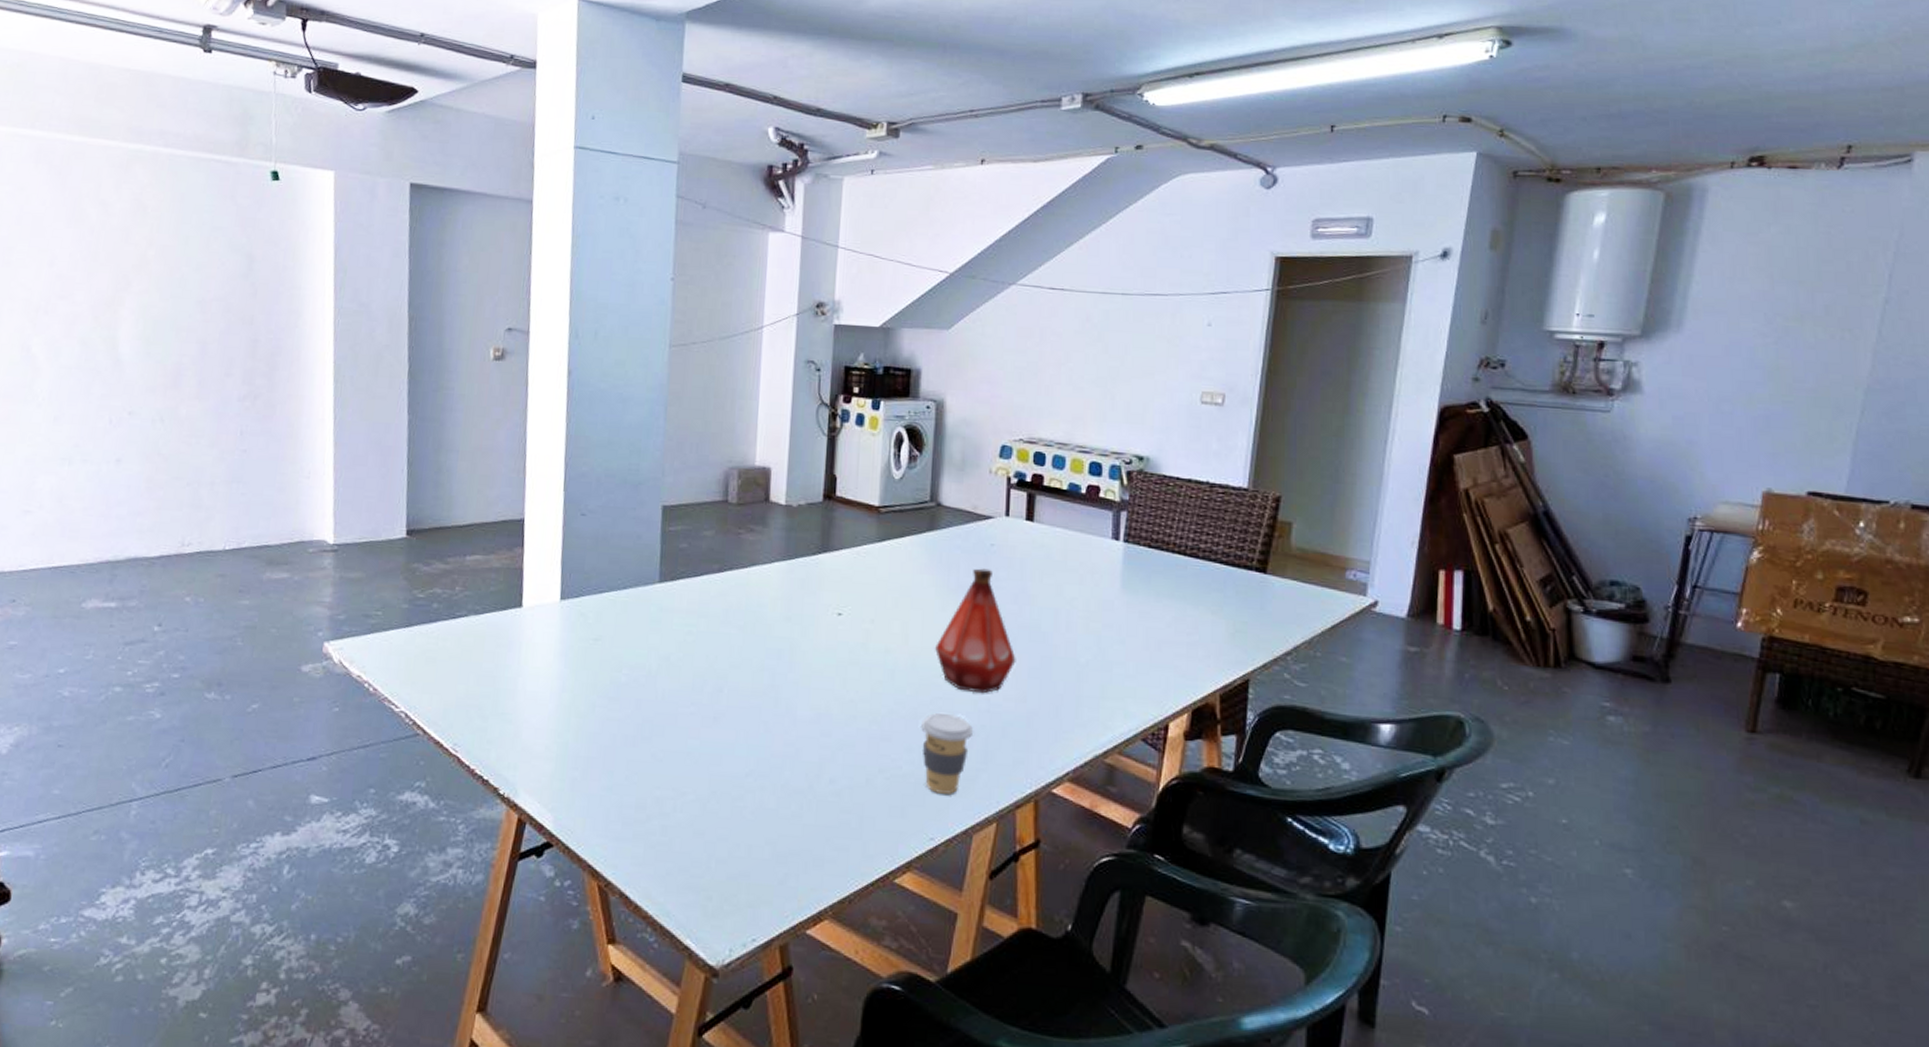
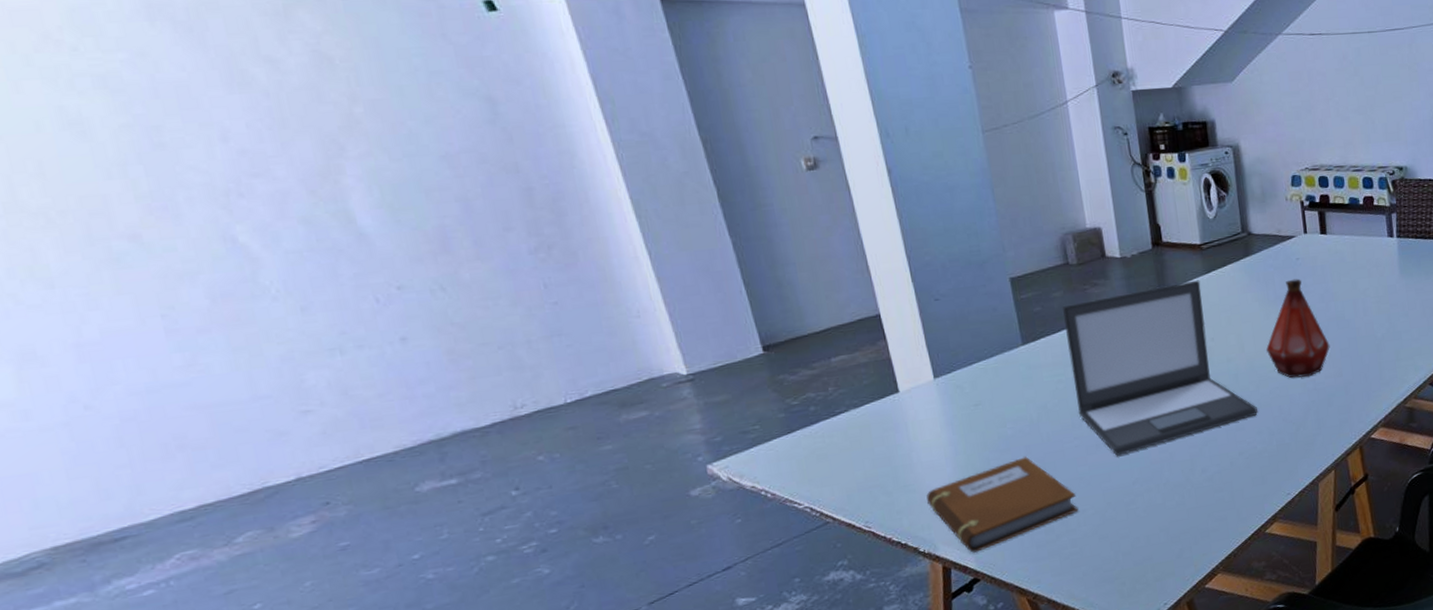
notebook: none [520,712,679,812] -> present [926,457,1079,553]
laptop: none [702,546,911,737] -> present [1061,280,1258,456]
coffee cup: present [921,712,974,794] -> none [1265,397,1307,460]

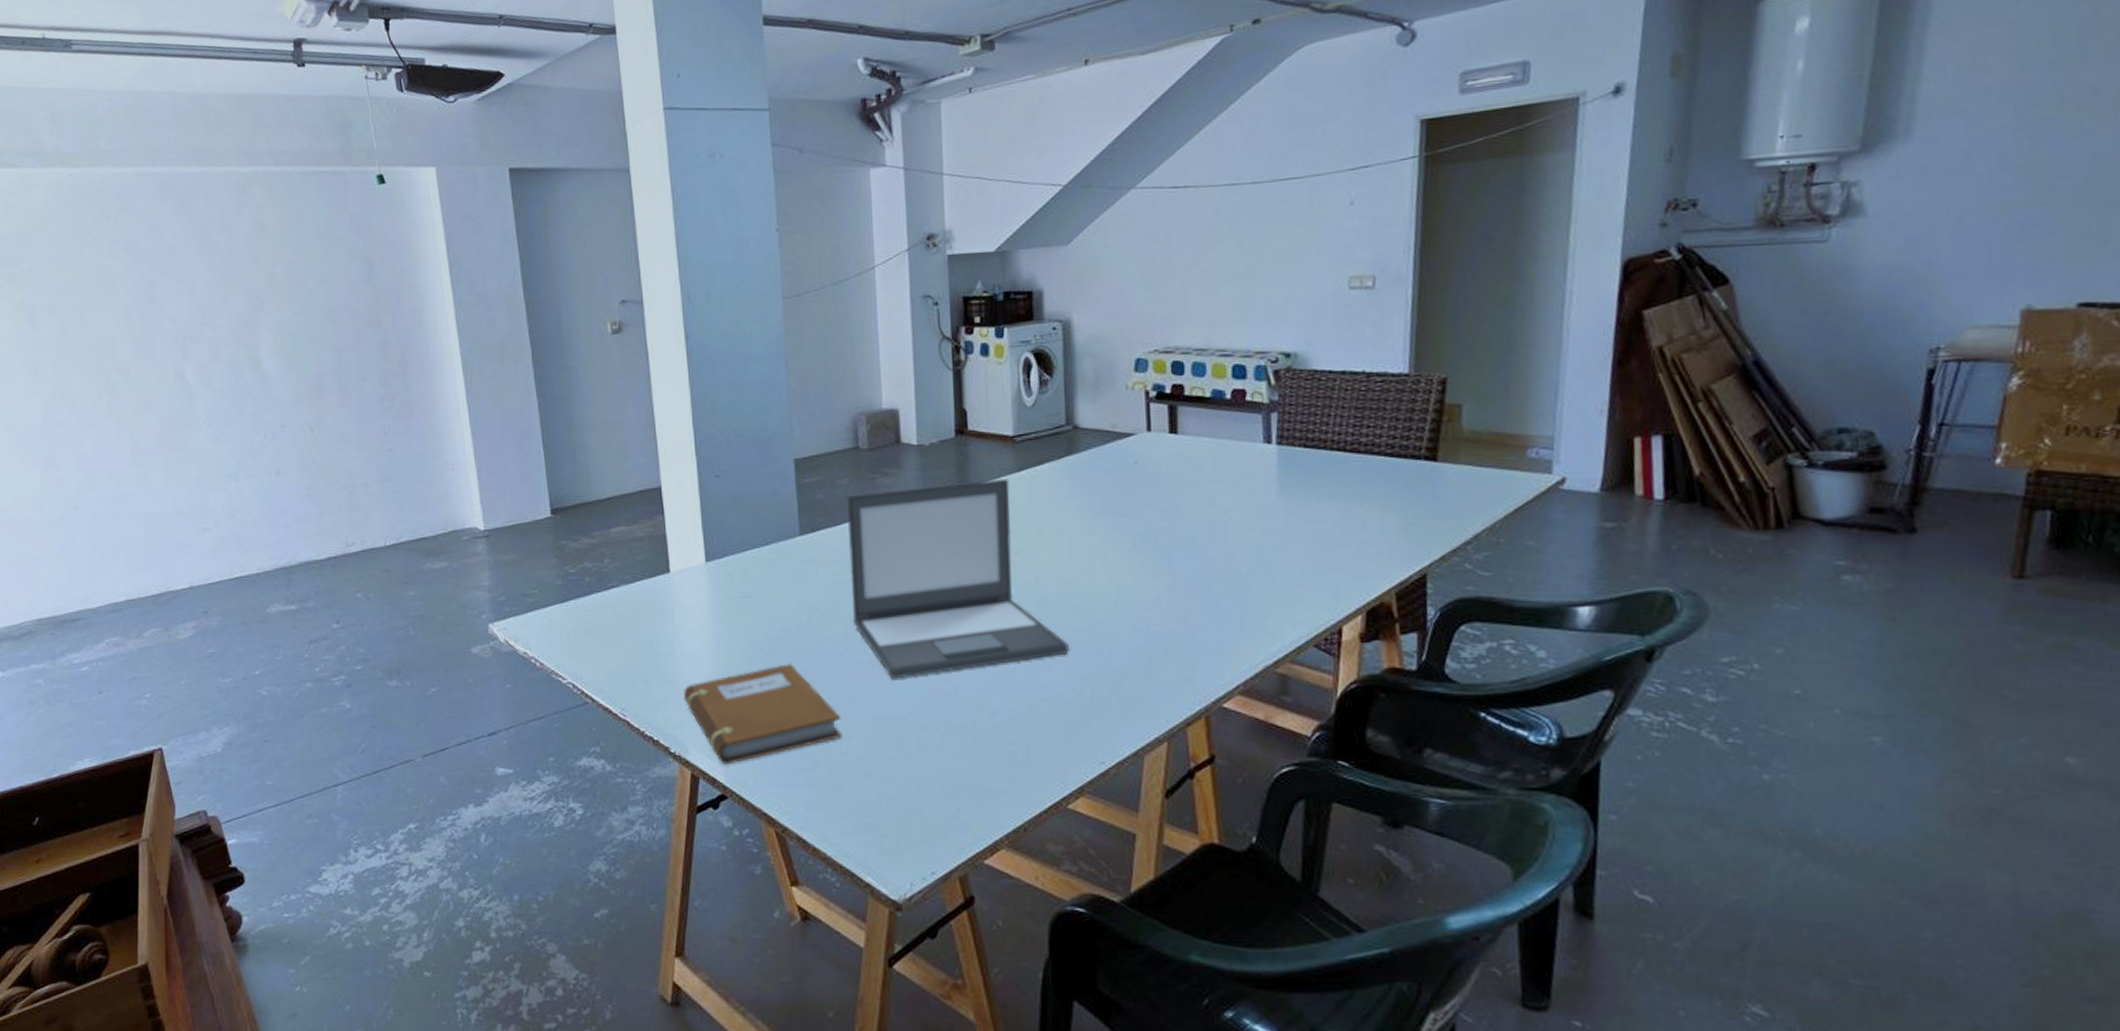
bottle: present [1266,278,1330,378] -> none [1086,487,1173,615]

